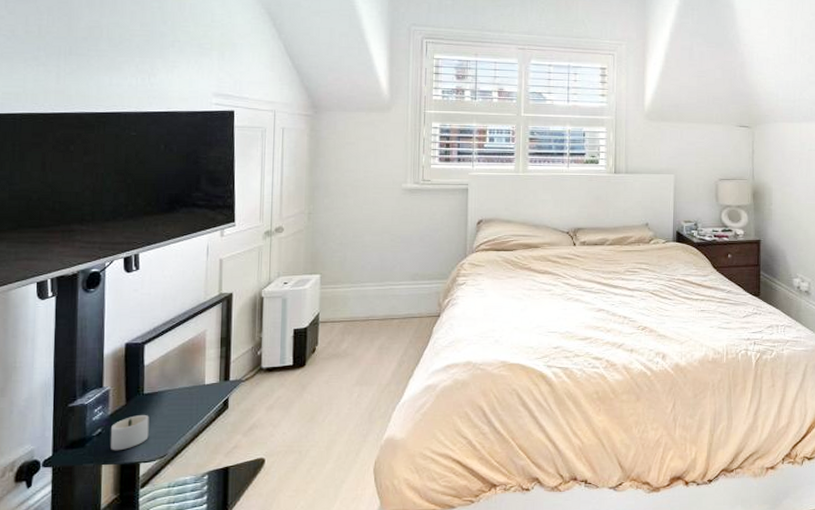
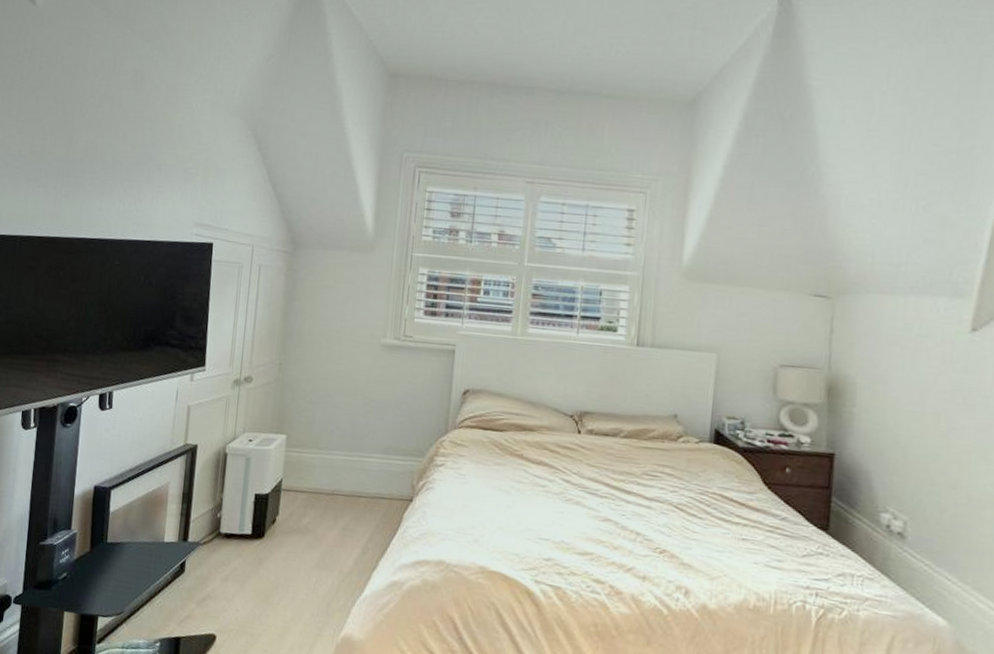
candle: present [111,414,149,451] -> none [73,564,110,600]

